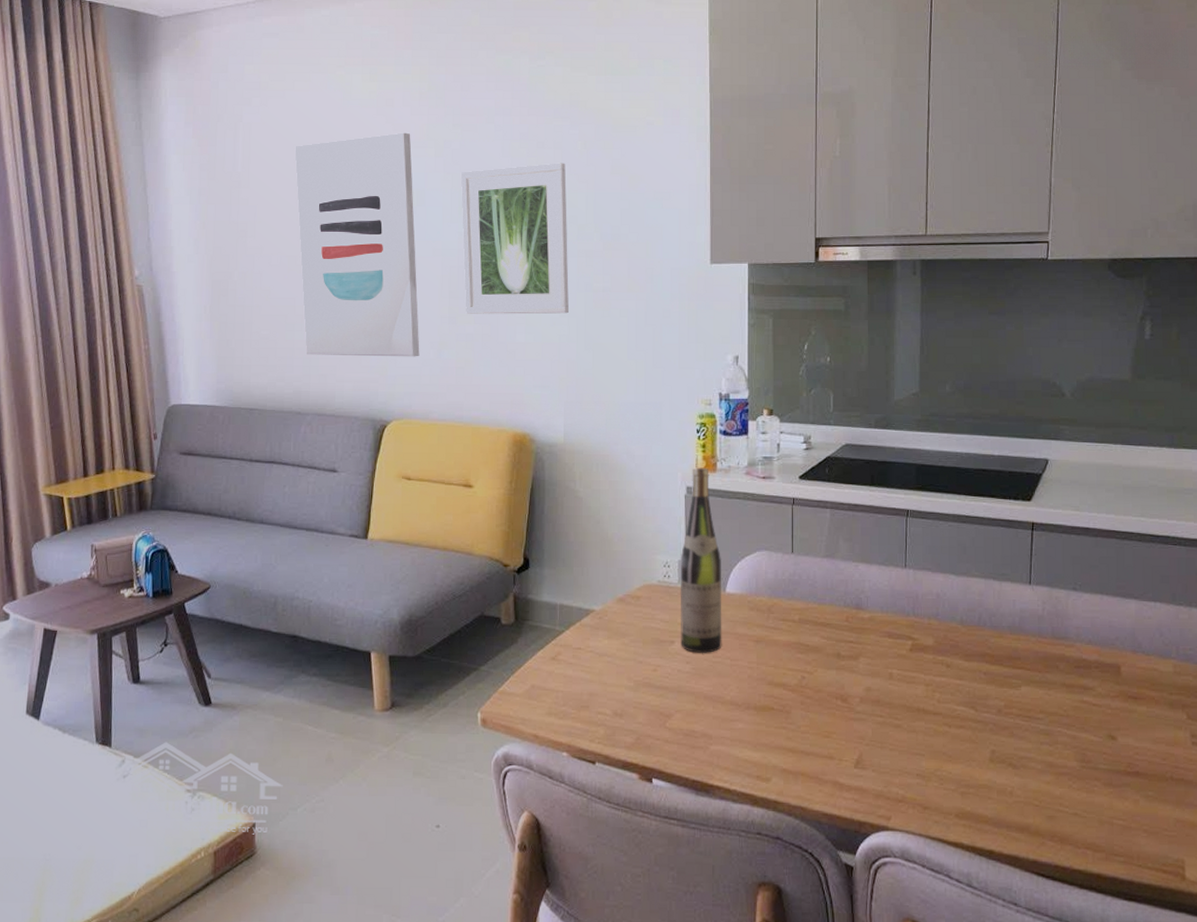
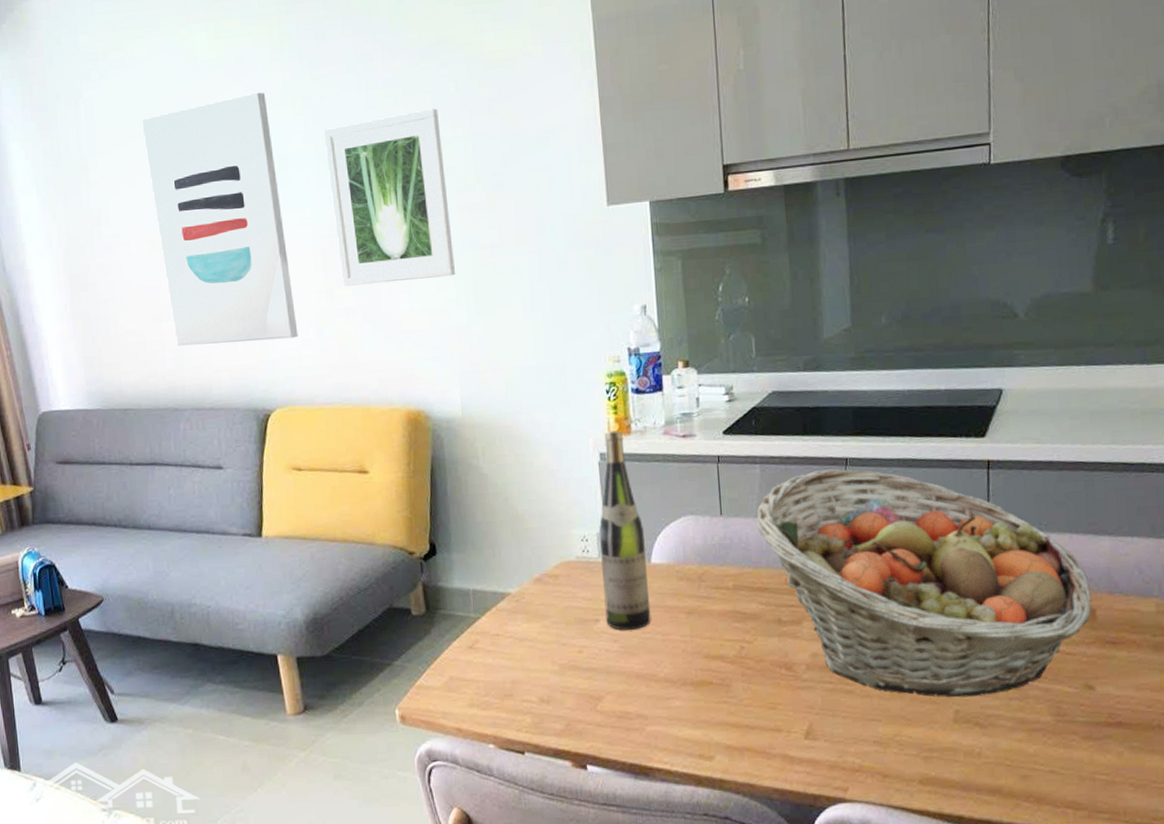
fruit basket: none [824,519,1118,739] -> present [756,469,1092,698]

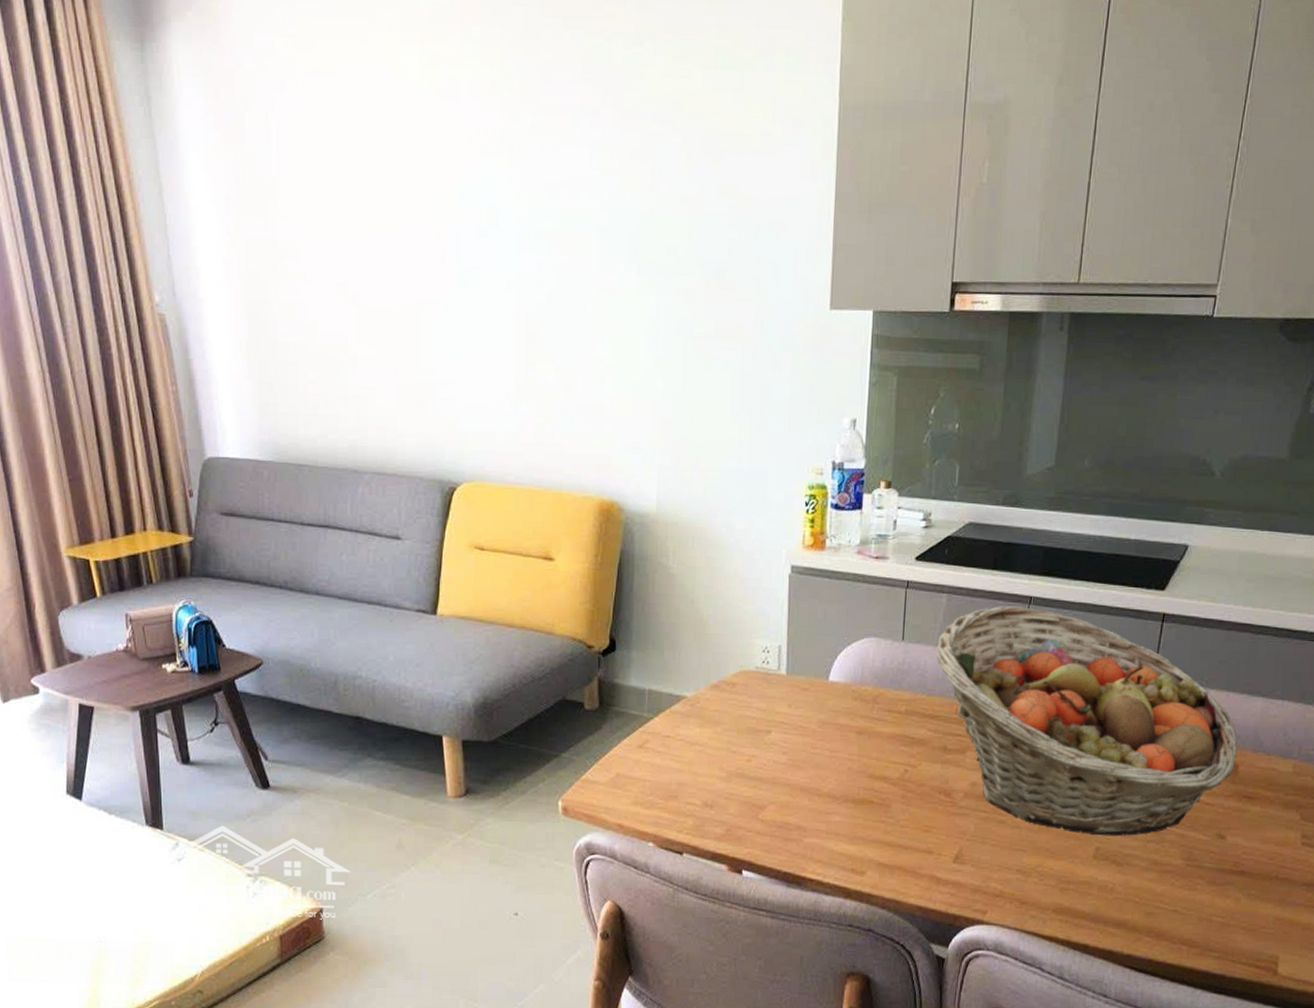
wall art: present [142,92,298,346] -> none [340,133,493,410]
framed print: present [323,108,455,286] -> none [540,179,666,364]
wine bottle: present [598,430,652,630] -> none [778,544,826,744]

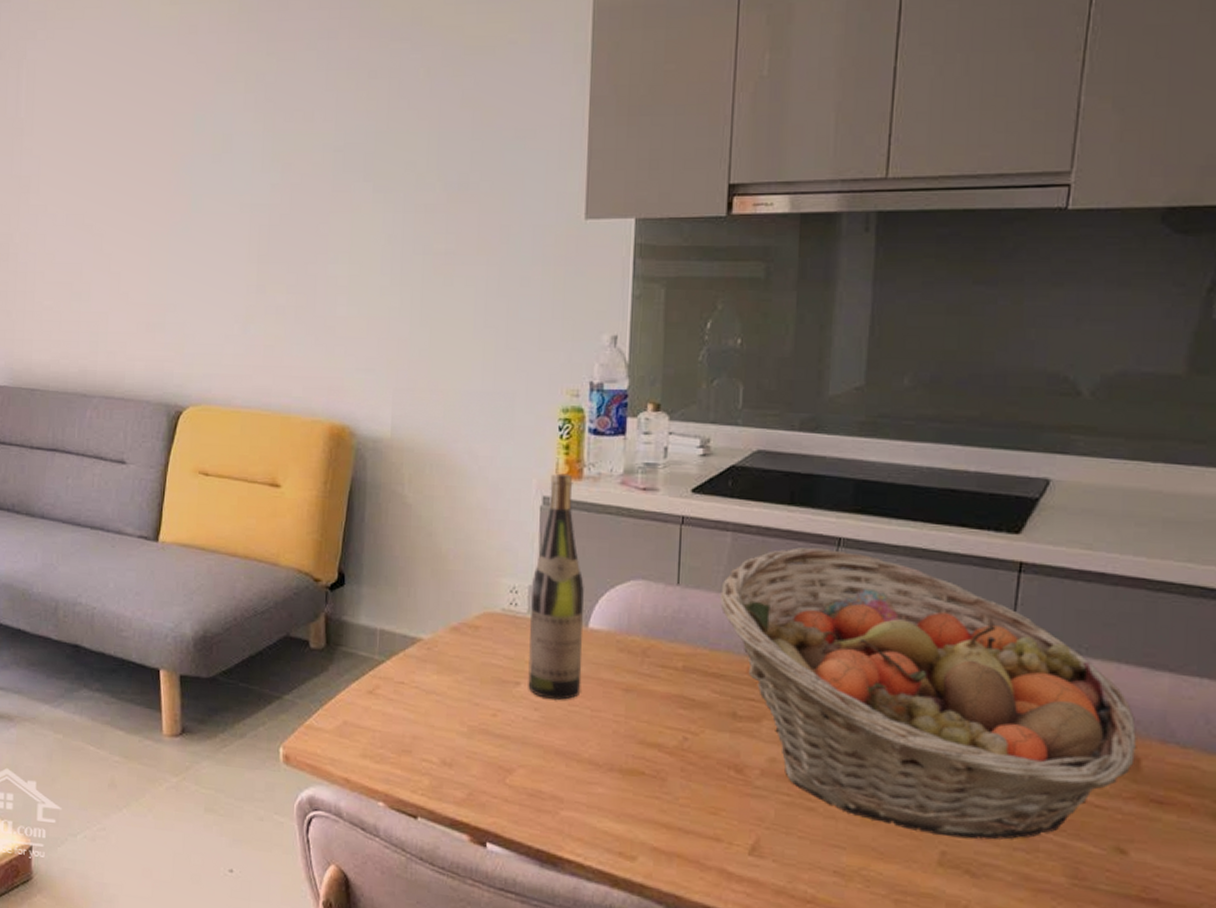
wine bottle: none [778,544,826,744] -> present [528,473,584,700]

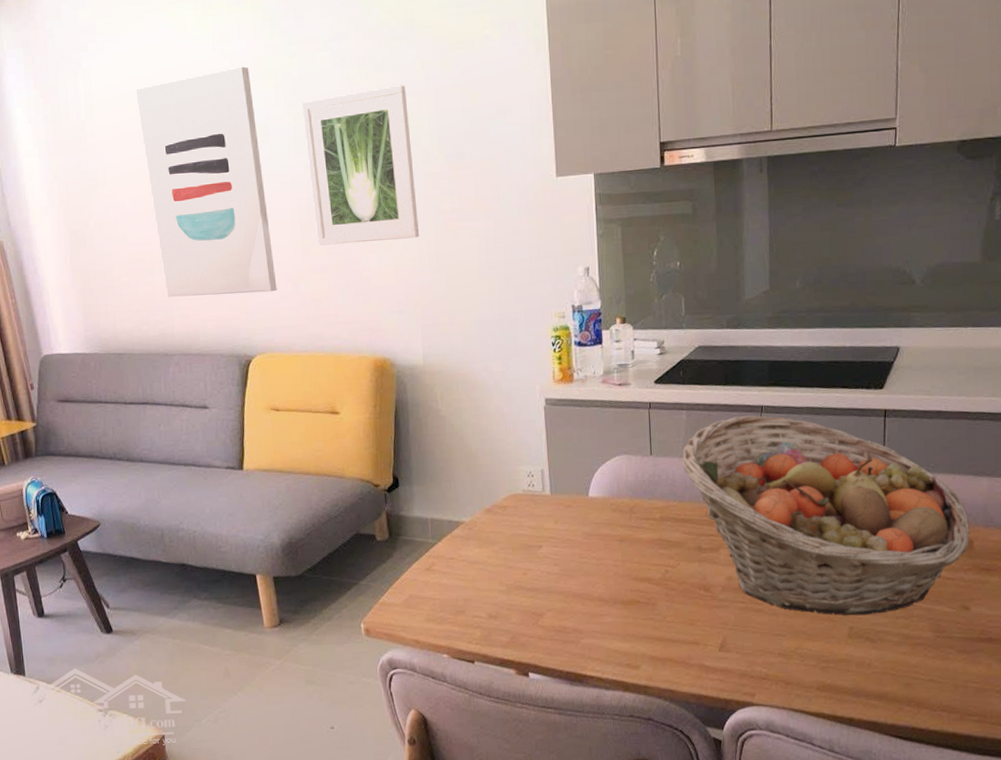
wall art: none [84,64,222,333] -> present [135,66,277,297]
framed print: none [274,95,404,283] -> present [301,85,419,245]
wine bottle: present [528,473,584,700] -> none [542,379,588,555]

